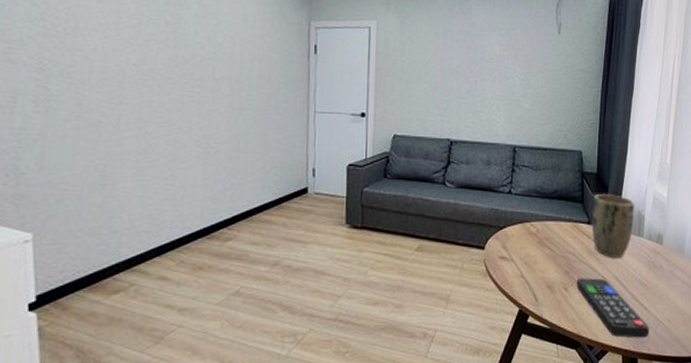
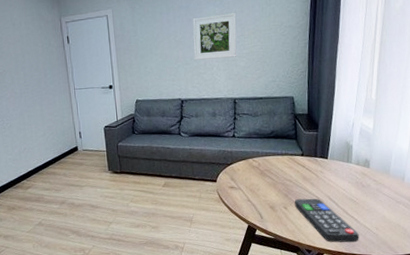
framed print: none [470,45,523,97] -> present [192,13,237,60]
plant pot: present [591,193,635,258] -> none [305,129,343,182]

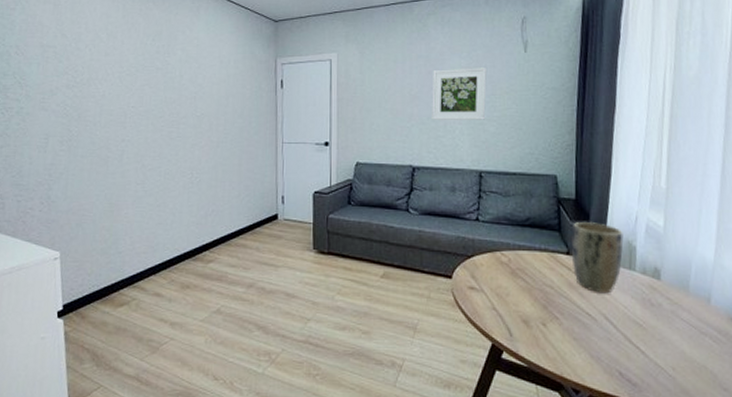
remote control: present [294,198,359,243] -> none [556,314,649,386]
plant pot: none [305,129,343,182] -> present [571,221,624,294]

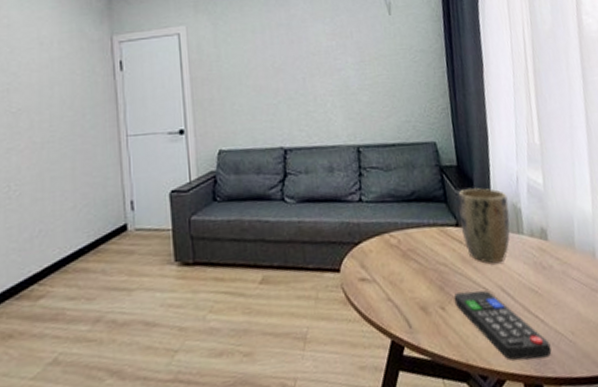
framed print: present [432,68,487,120] -> none [296,33,357,94]
remote control: none [556,314,649,386] -> present [454,290,552,361]

